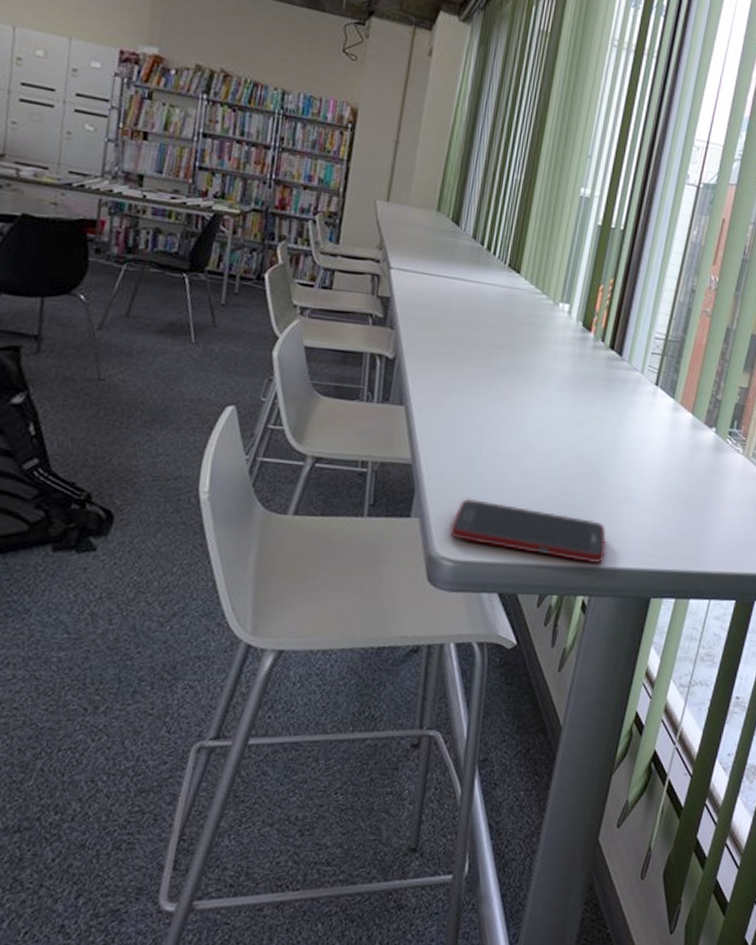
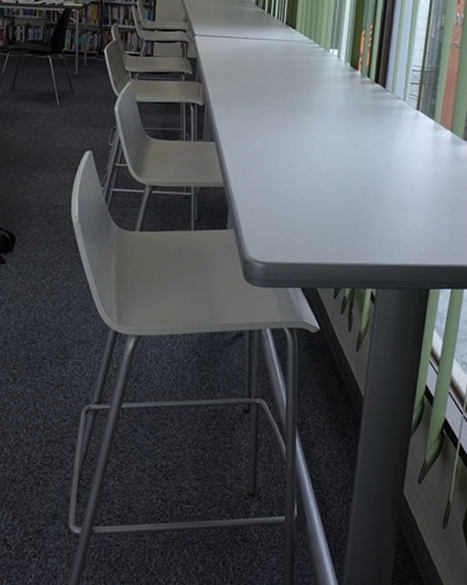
cell phone: present [449,498,606,564] -> none [258,212,387,262]

